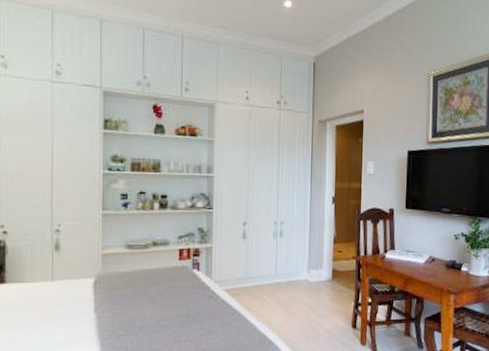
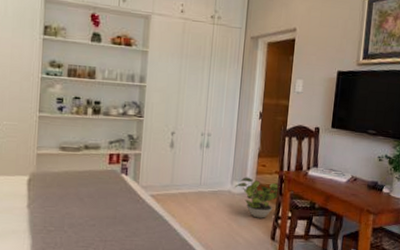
potted plant: none [312,264,358,306] -> present [235,177,280,218]

